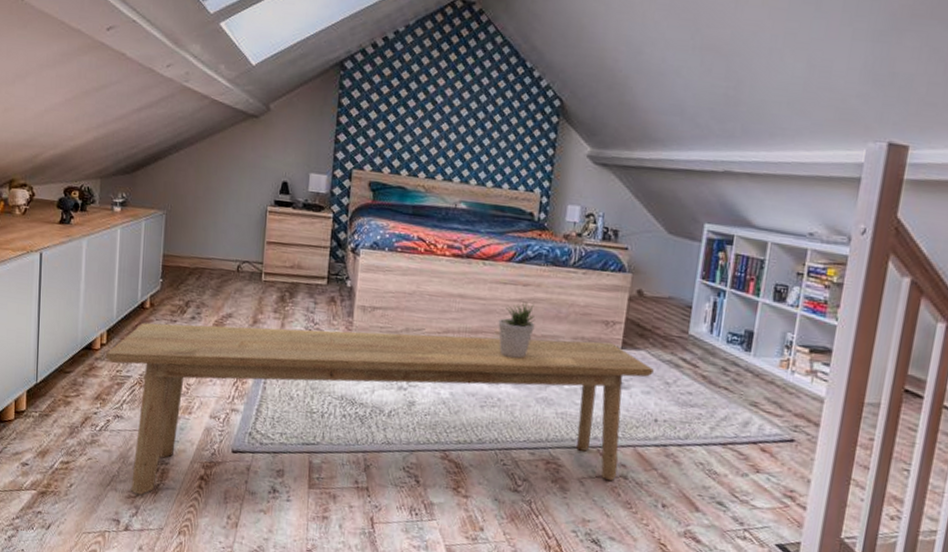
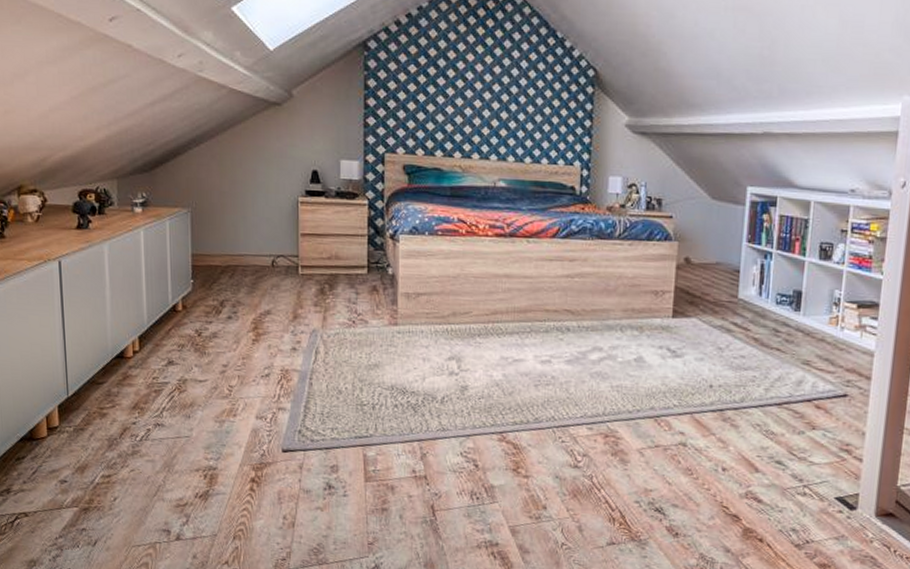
bench: present [105,322,654,496] -> none [138,312,706,504]
potted plant: present [498,302,536,359] -> none [547,277,584,336]

